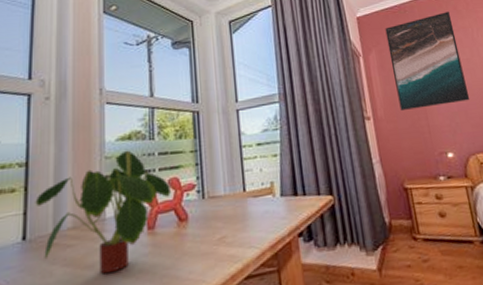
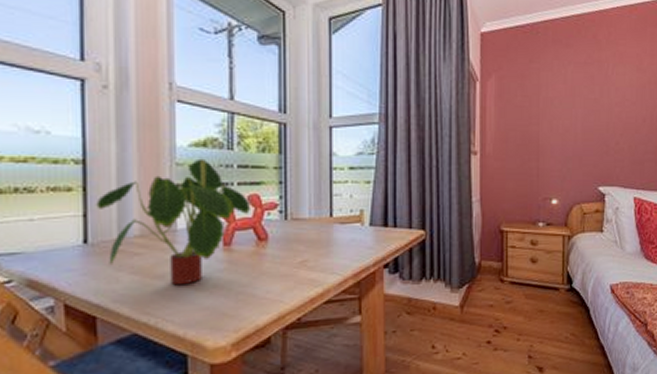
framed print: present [385,12,470,112] -> none [510,39,588,150]

